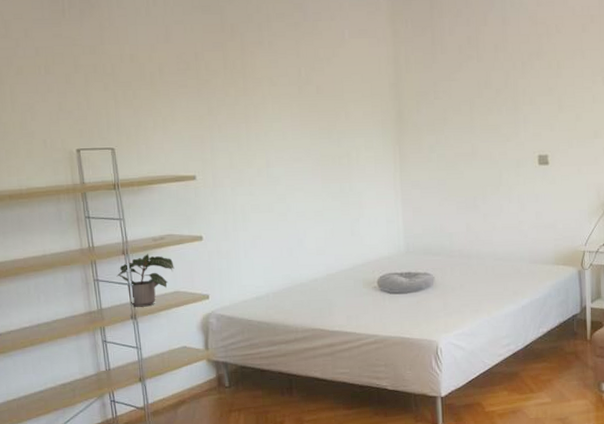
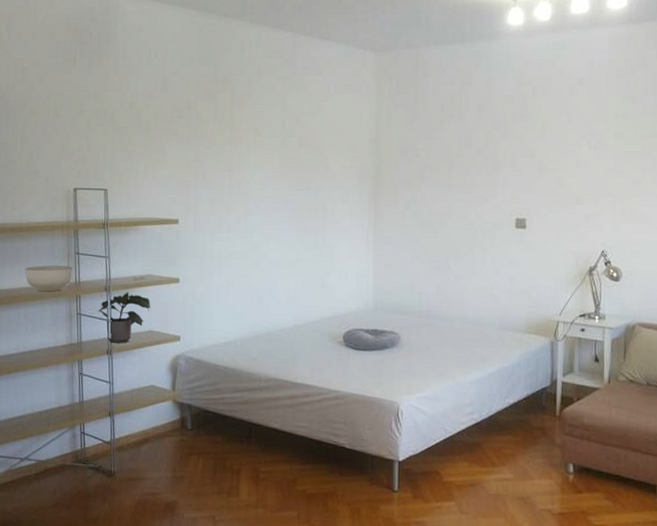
bowl: none [30,231,85,261] -> present [24,265,73,292]

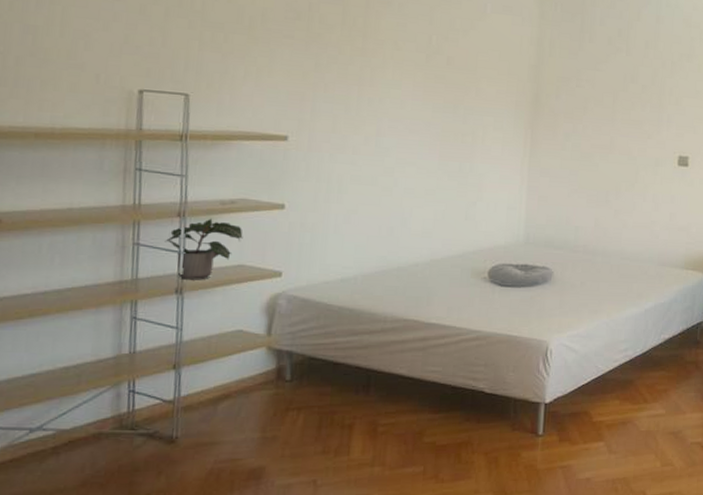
bowl: present [24,265,73,292] -> none [53,182,131,216]

